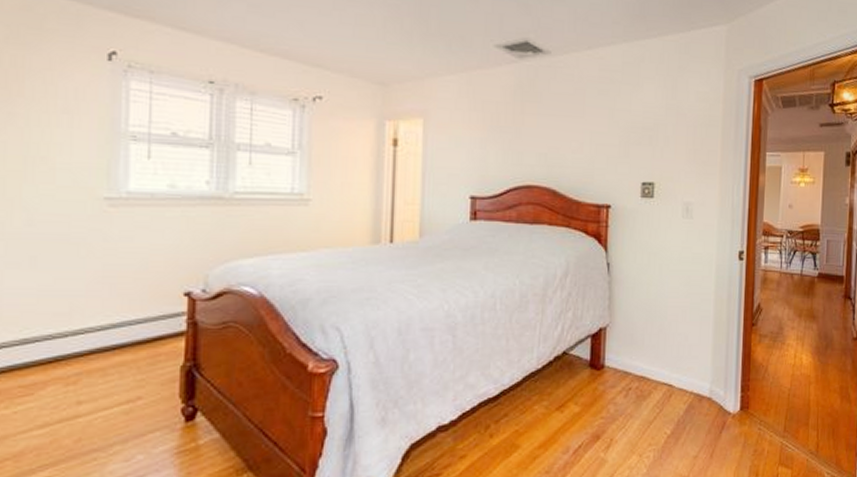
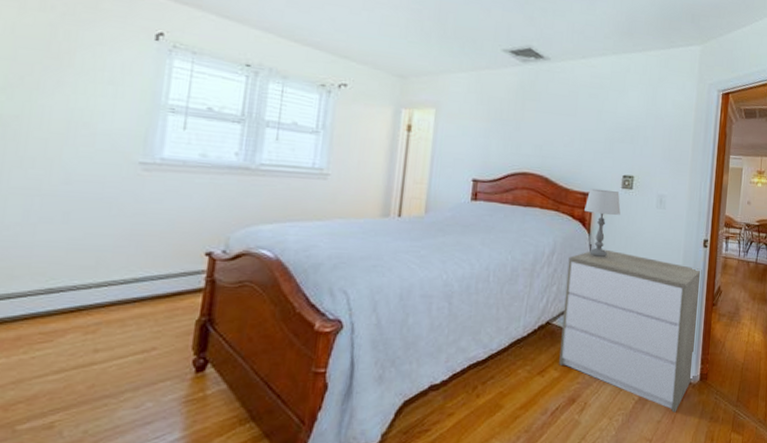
dresser: none [579,267,738,447] -> present [559,249,702,413]
table lamp: none [599,199,641,278] -> present [584,188,621,258]

